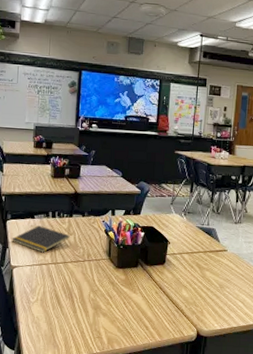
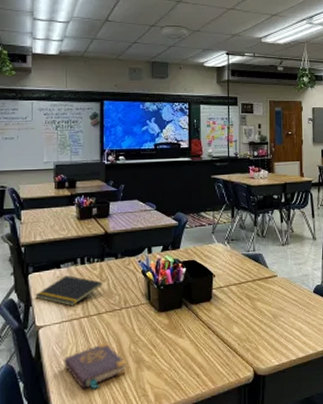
book: none [32,287,86,326] -> present [64,342,127,390]

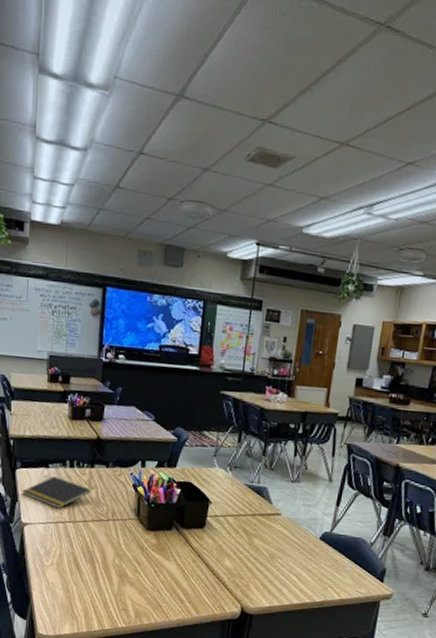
book: present [64,342,127,390] -> none [47,550,110,594]

